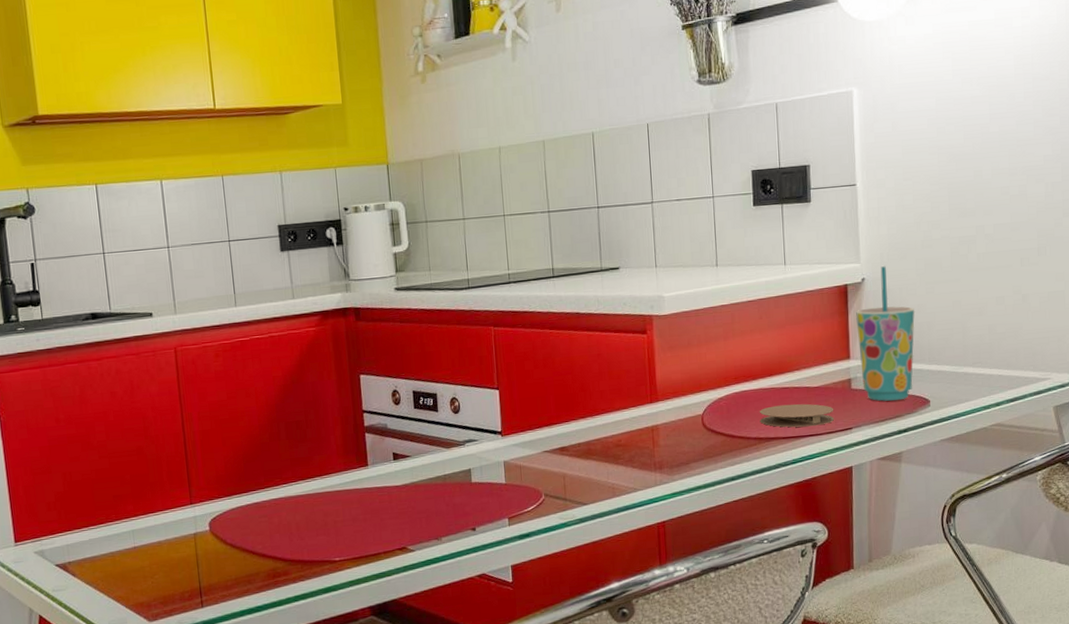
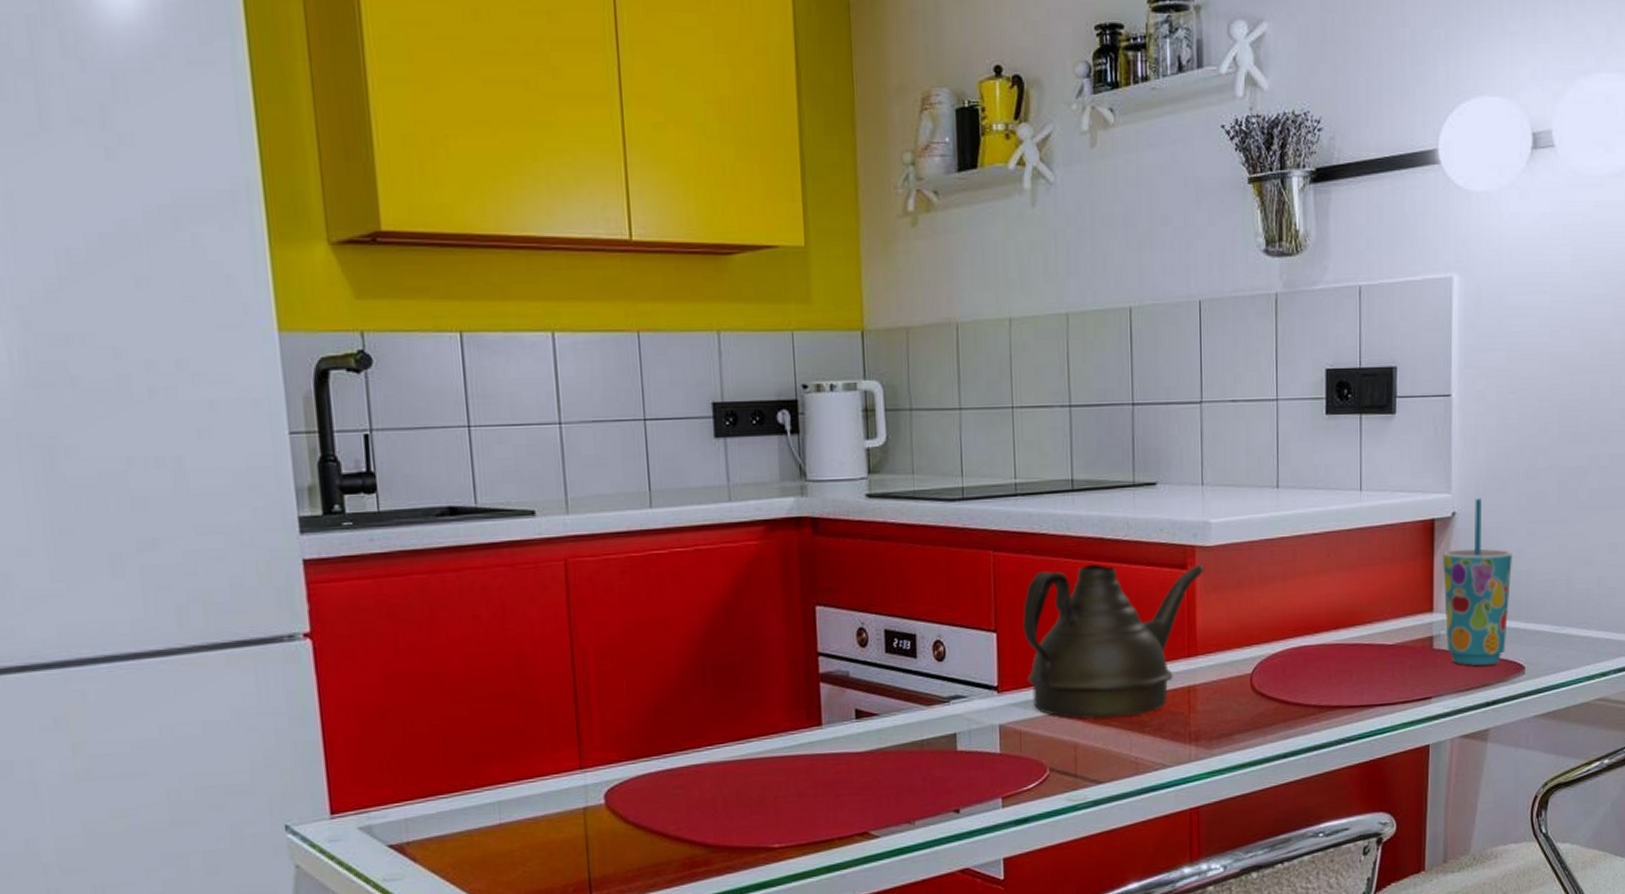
teapot: none [518,329,661,454] -> present [1023,564,1205,718]
coaster: present [759,403,835,428] -> none [1321,665,1411,694]

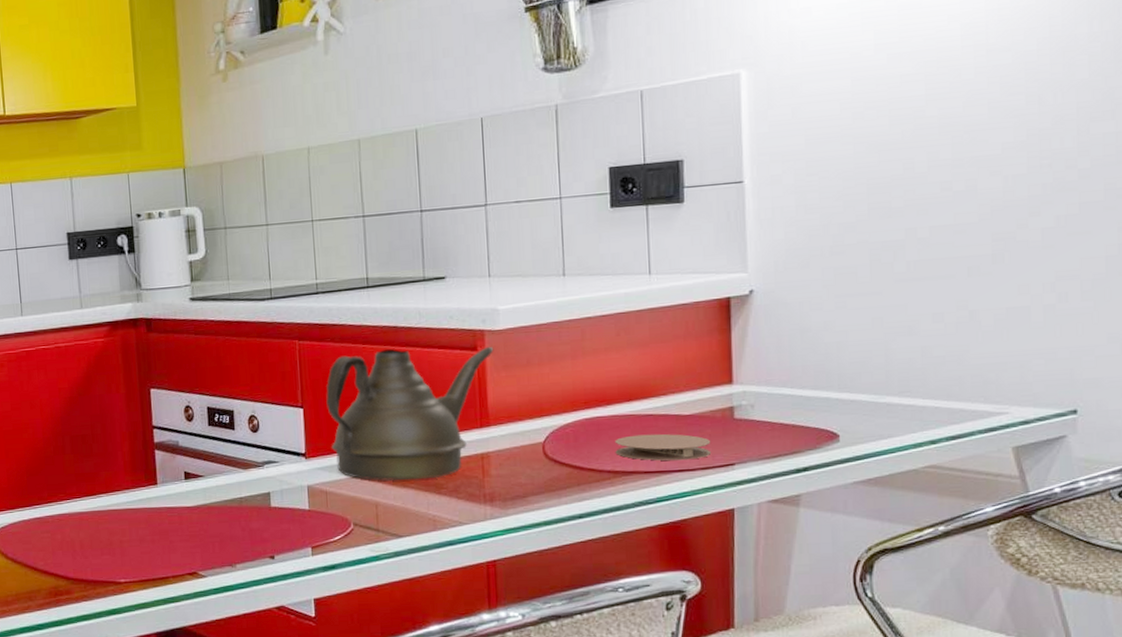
coaster: none [1321,665,1411,694] -> present [614,433,712,461]
cup: present [1443,497,1513,666] -> none [741,275,821,434]

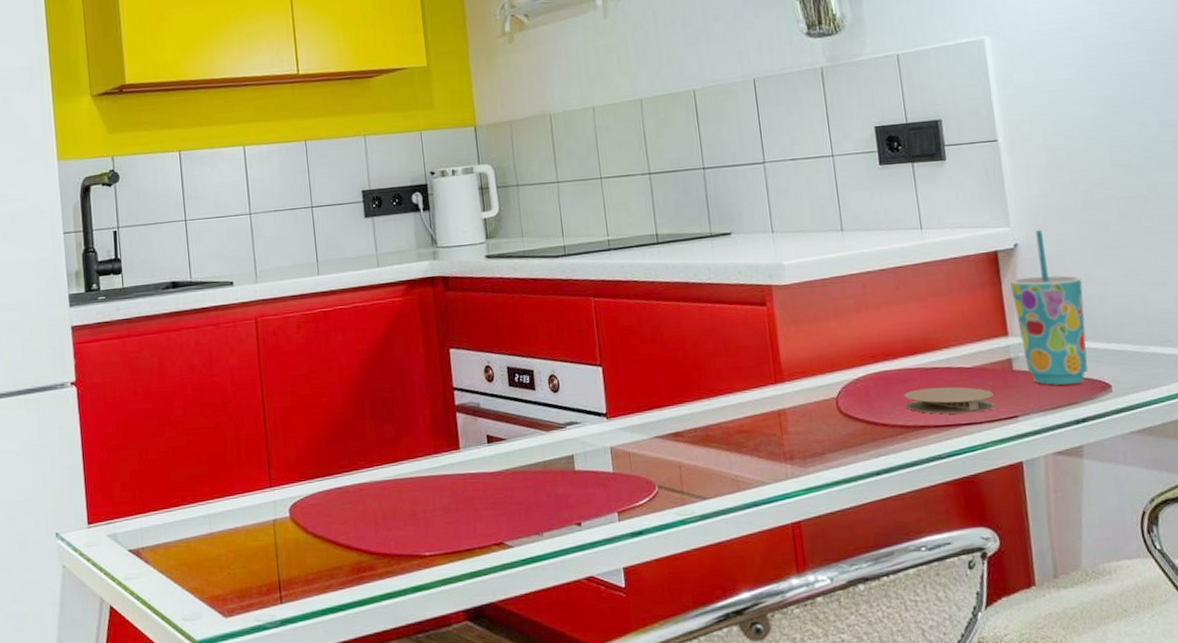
teapot: present [326,346,494,481] -> none [623,301,782,440]
cup: none [741,275,821,434] -> present [1010,229,1088,385]

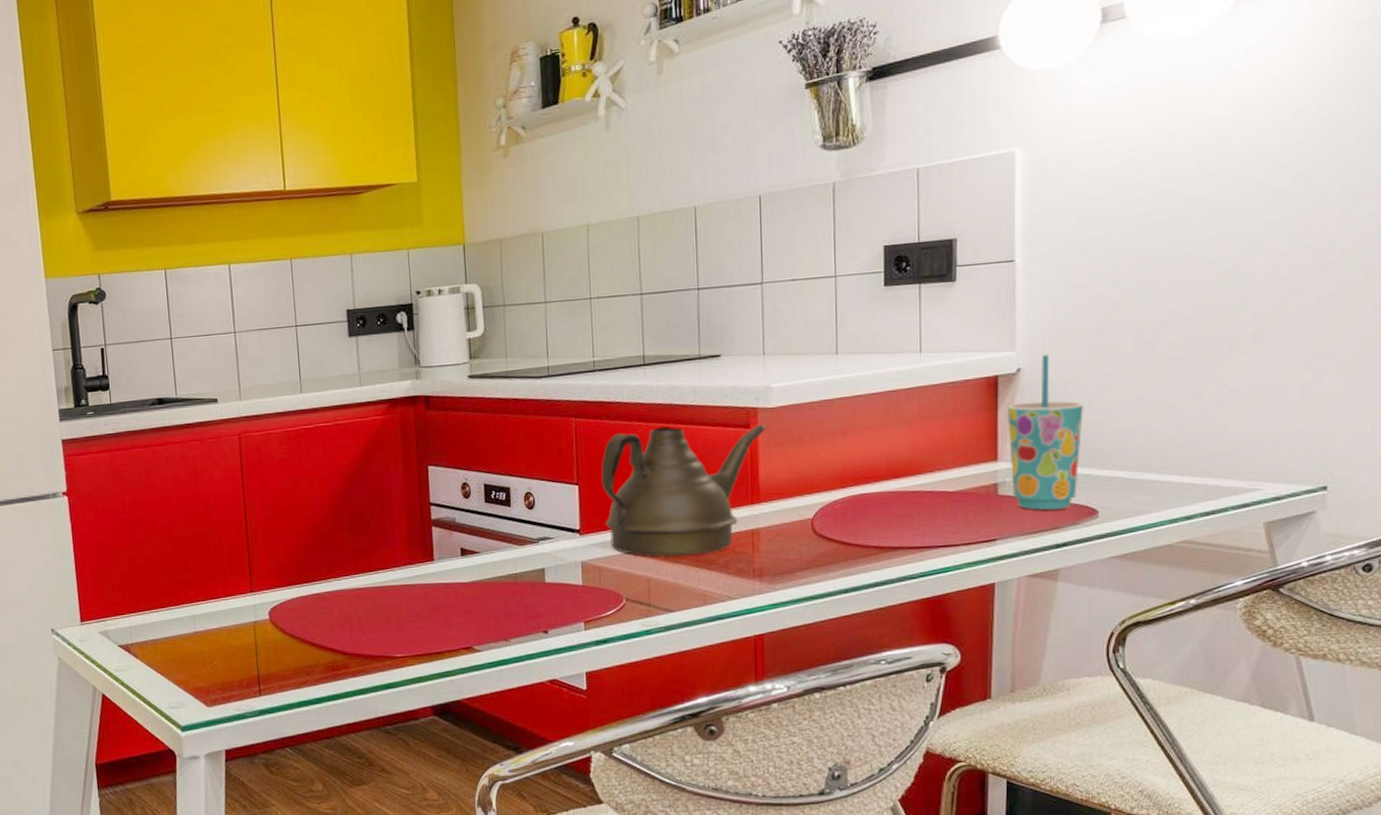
teapot: none [623,301,782,440] -> present [601,423,767,557]
coaster: present [904,387,996,415] -> none [881,510,975,537]

